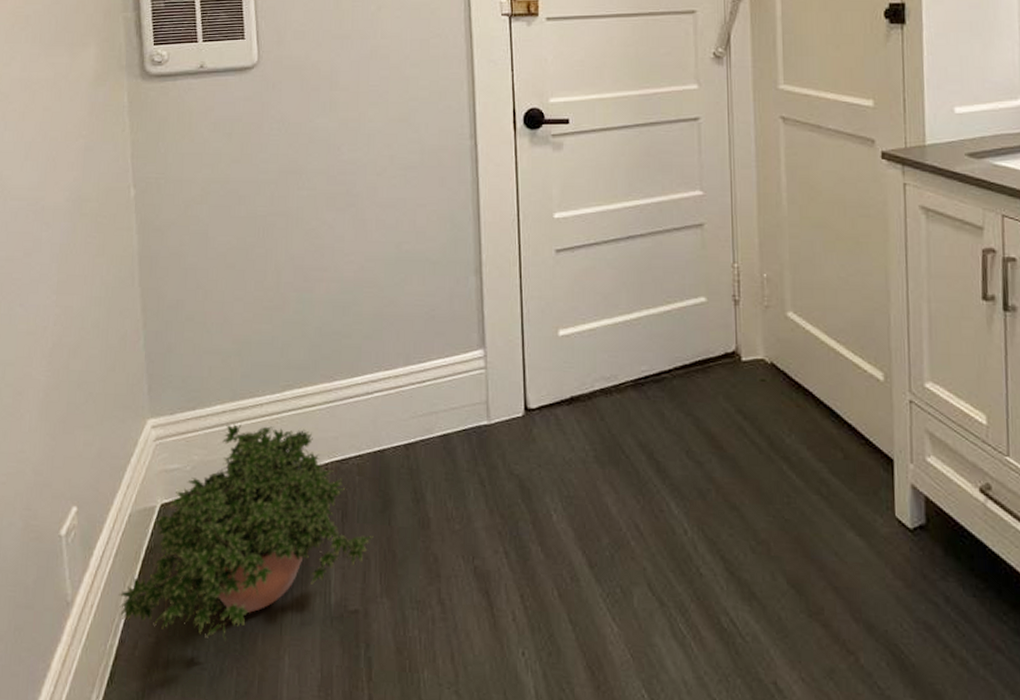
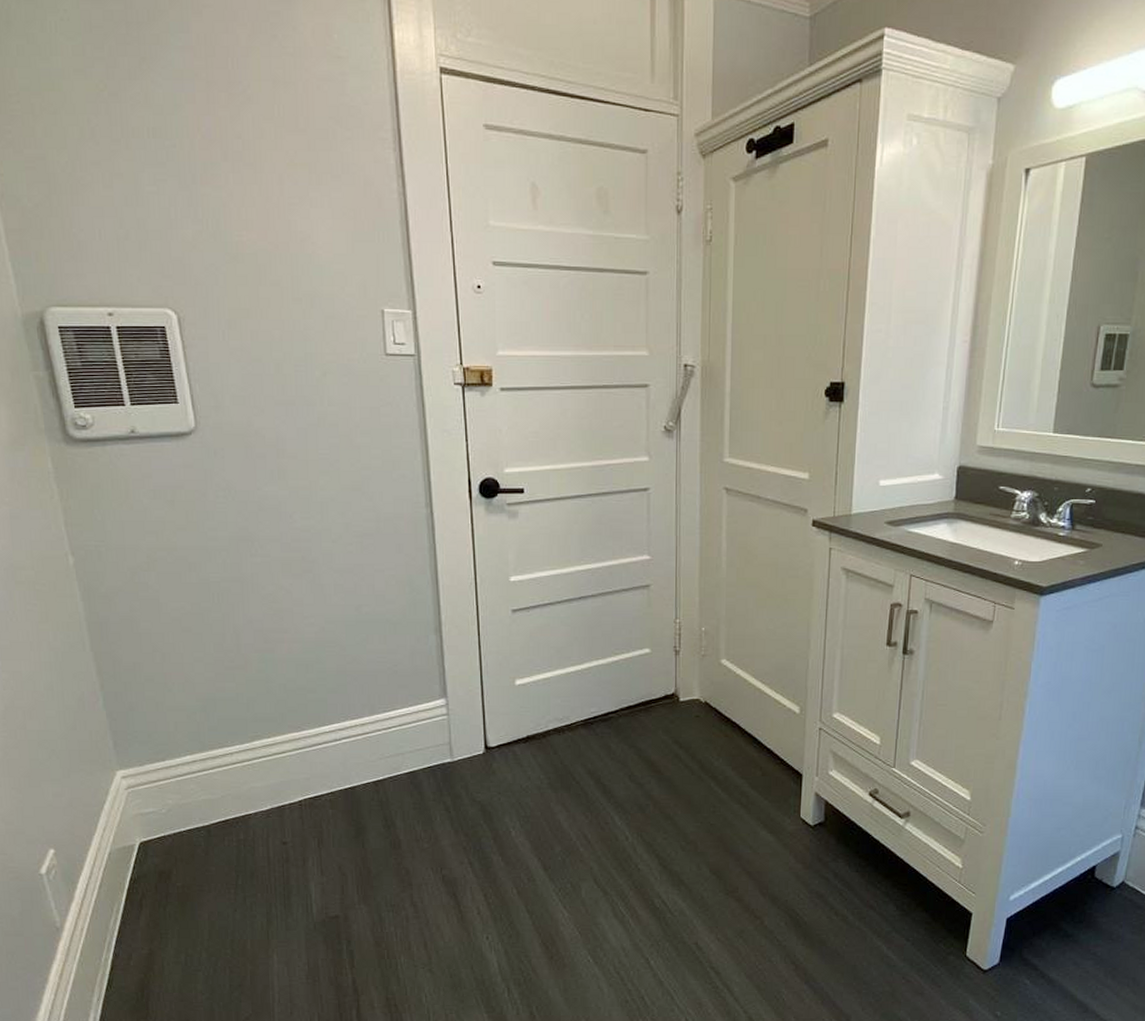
potted plant: present [119,423,374,642] -> none [108,770,349,948]

